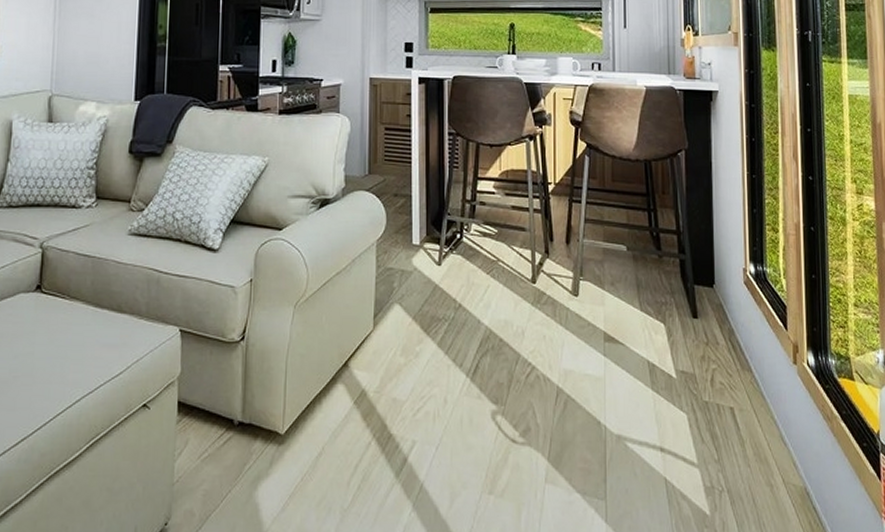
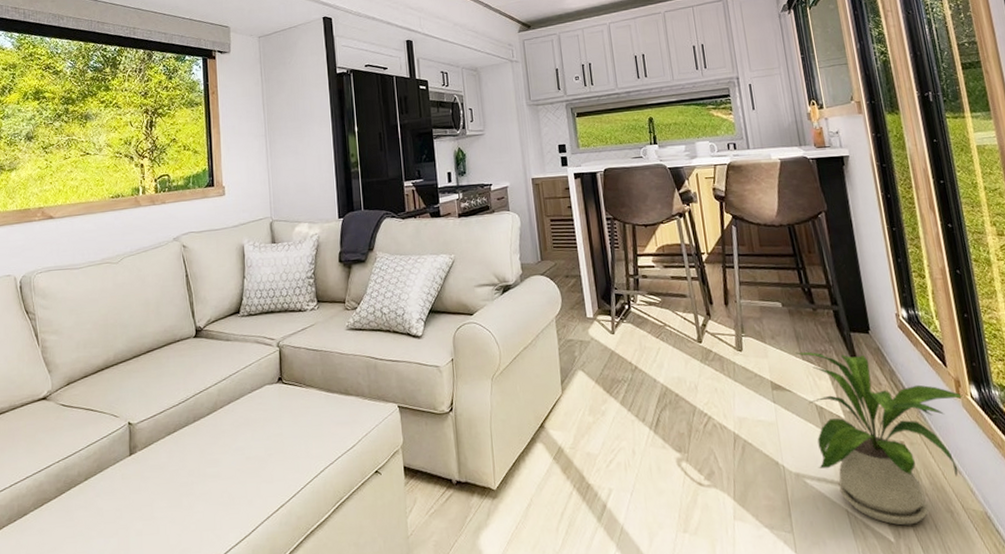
house plant: none [634,302,801,498] -> present [795,352,965,526]

